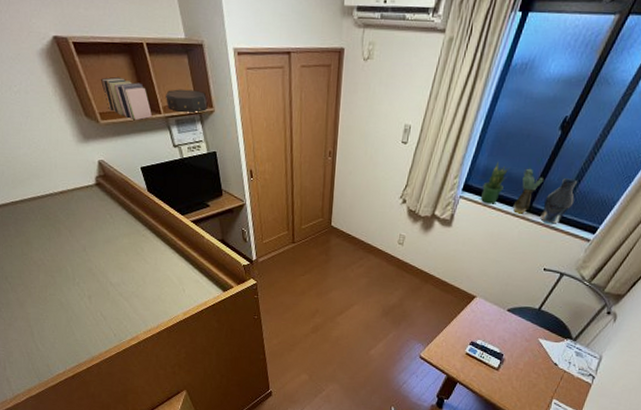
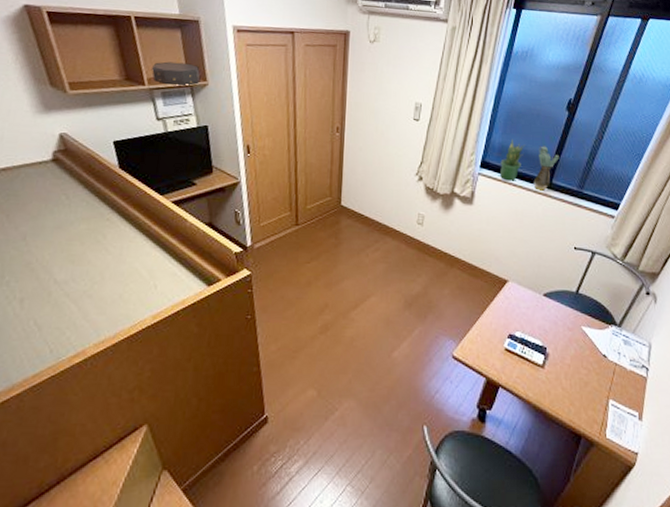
books: present [101,77,153,121] -> none [76,47,135,92]
vase: present [540,178,577,225] -> none [562,156,592,202]

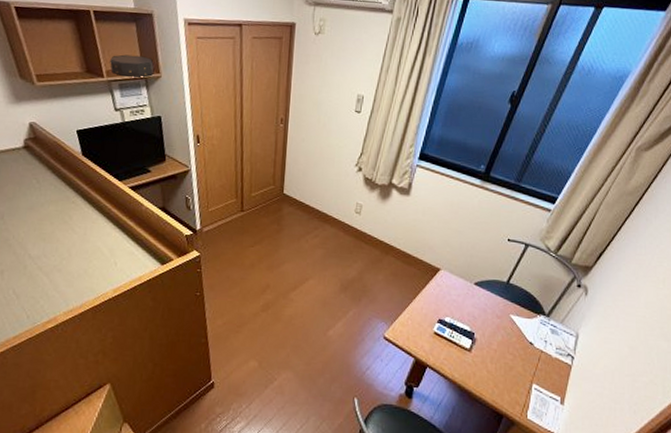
planter: present [499,140,525,182] -> none [437,132,464,174]
vase: present [533,145,559,191] -> none [471,138,499,184]

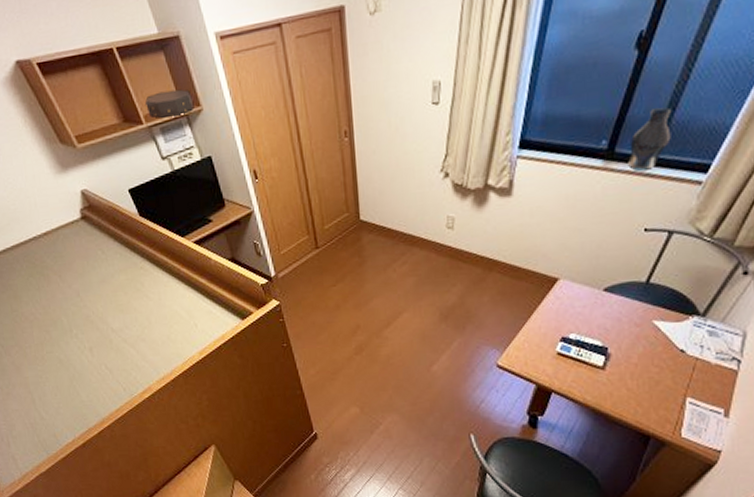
vase: none [499,149,531,195] -> present [628,107,671,173]

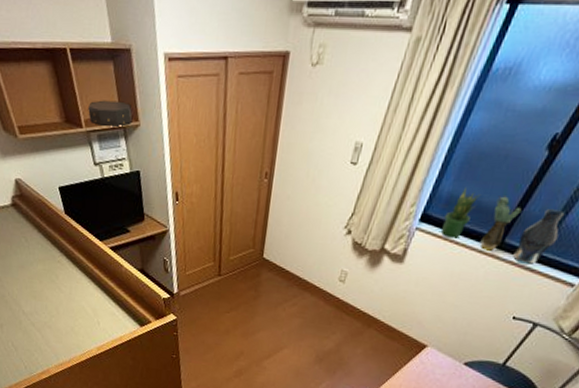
planter: none [544,105,577,161] -> present [440,188,480,240]
vase: none [589,105,625,165] -> present [480,195,522,251]

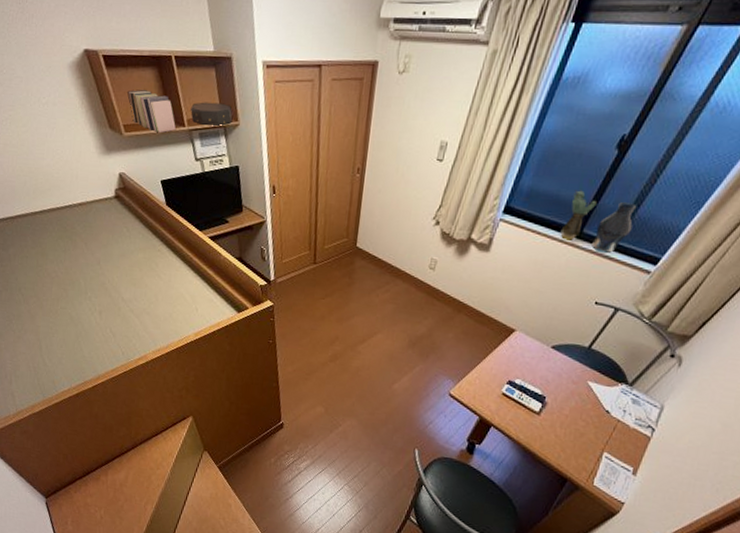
books: none [21,87,74,136] -> present [127,90,177,133]
planter: present [440,188,480,240] -> none [522,183,558,230]

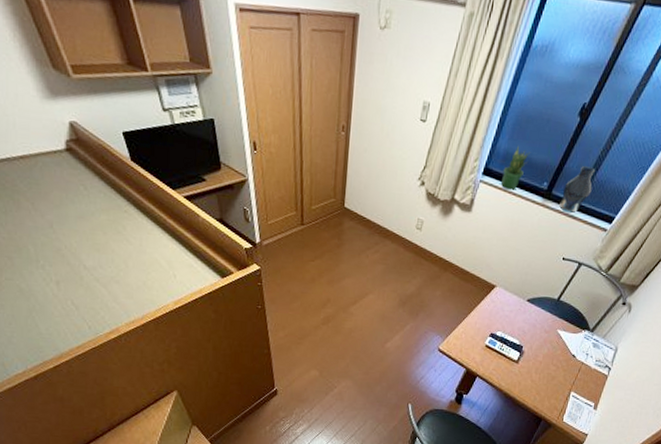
books: present [127,90,177,133] -> none [73,24,138,78]
decorative box: present [191,102,233,126] -> none [154,44,204,73]
planter: none [522,183,558,230] -> present [500,146,530,191]
vase: present [560,190,597,241] -> none [533,153,563,201]

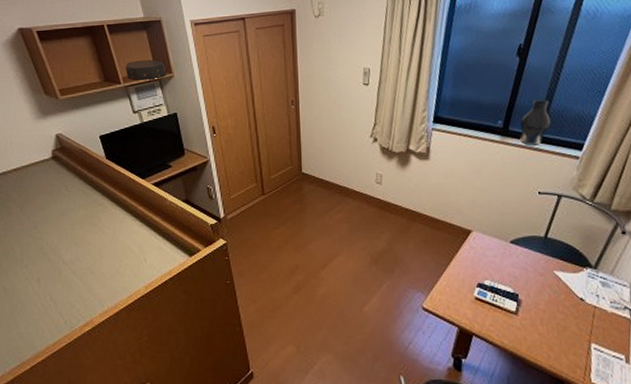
decorative box: none [154,44,204,73] -> present [125,59,167,80]
planter: present [500,146,530,191] -> none [453,92,477,134]

